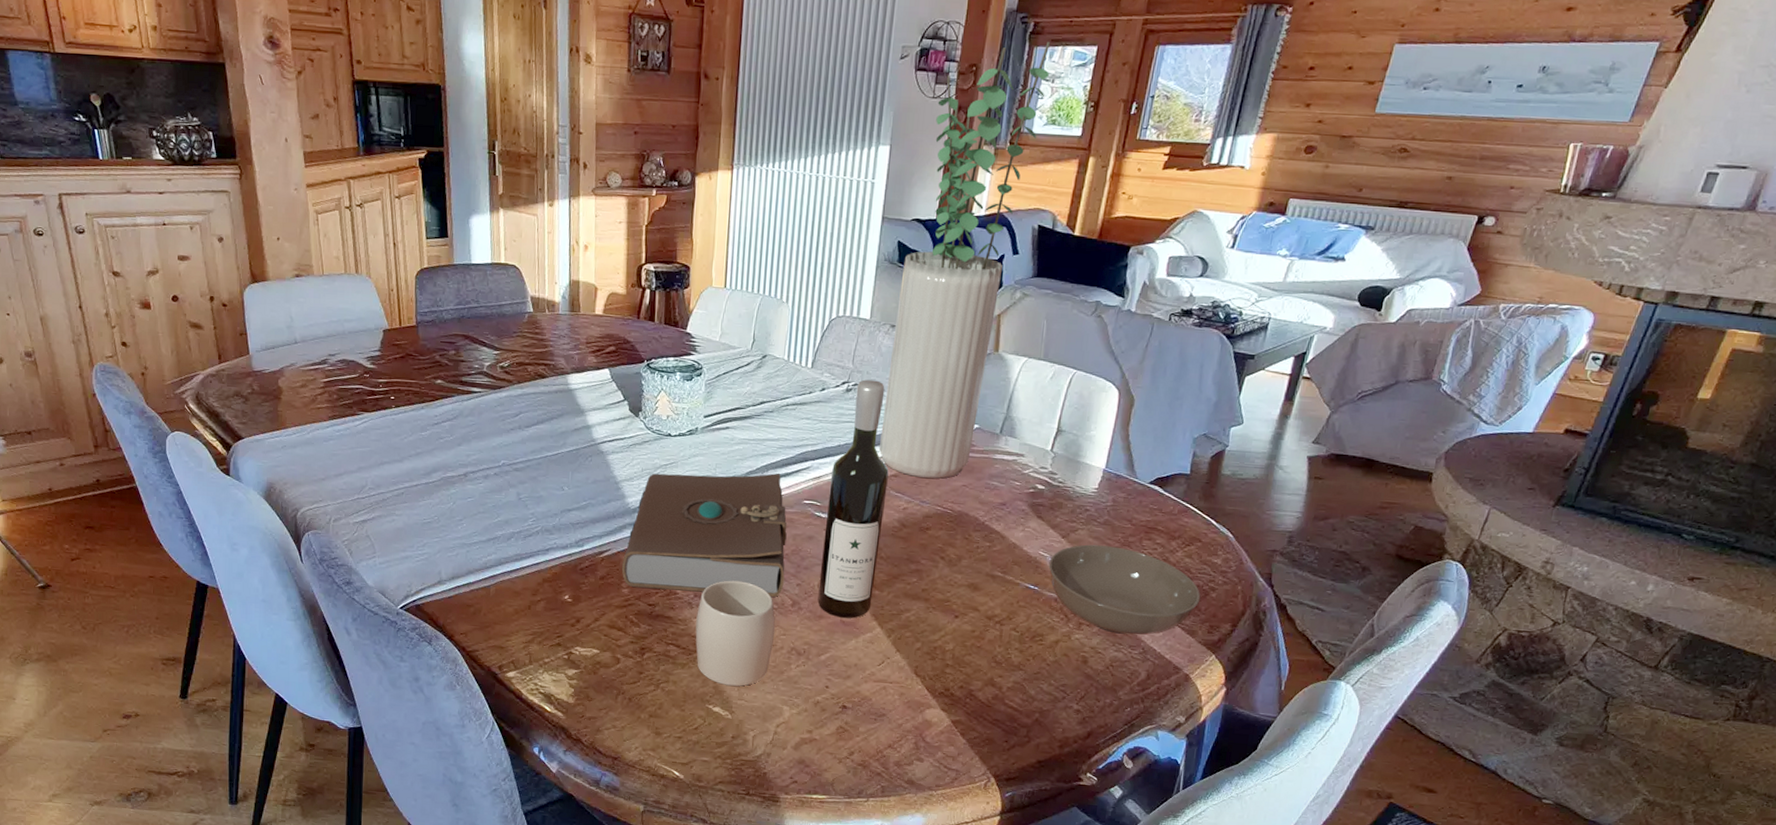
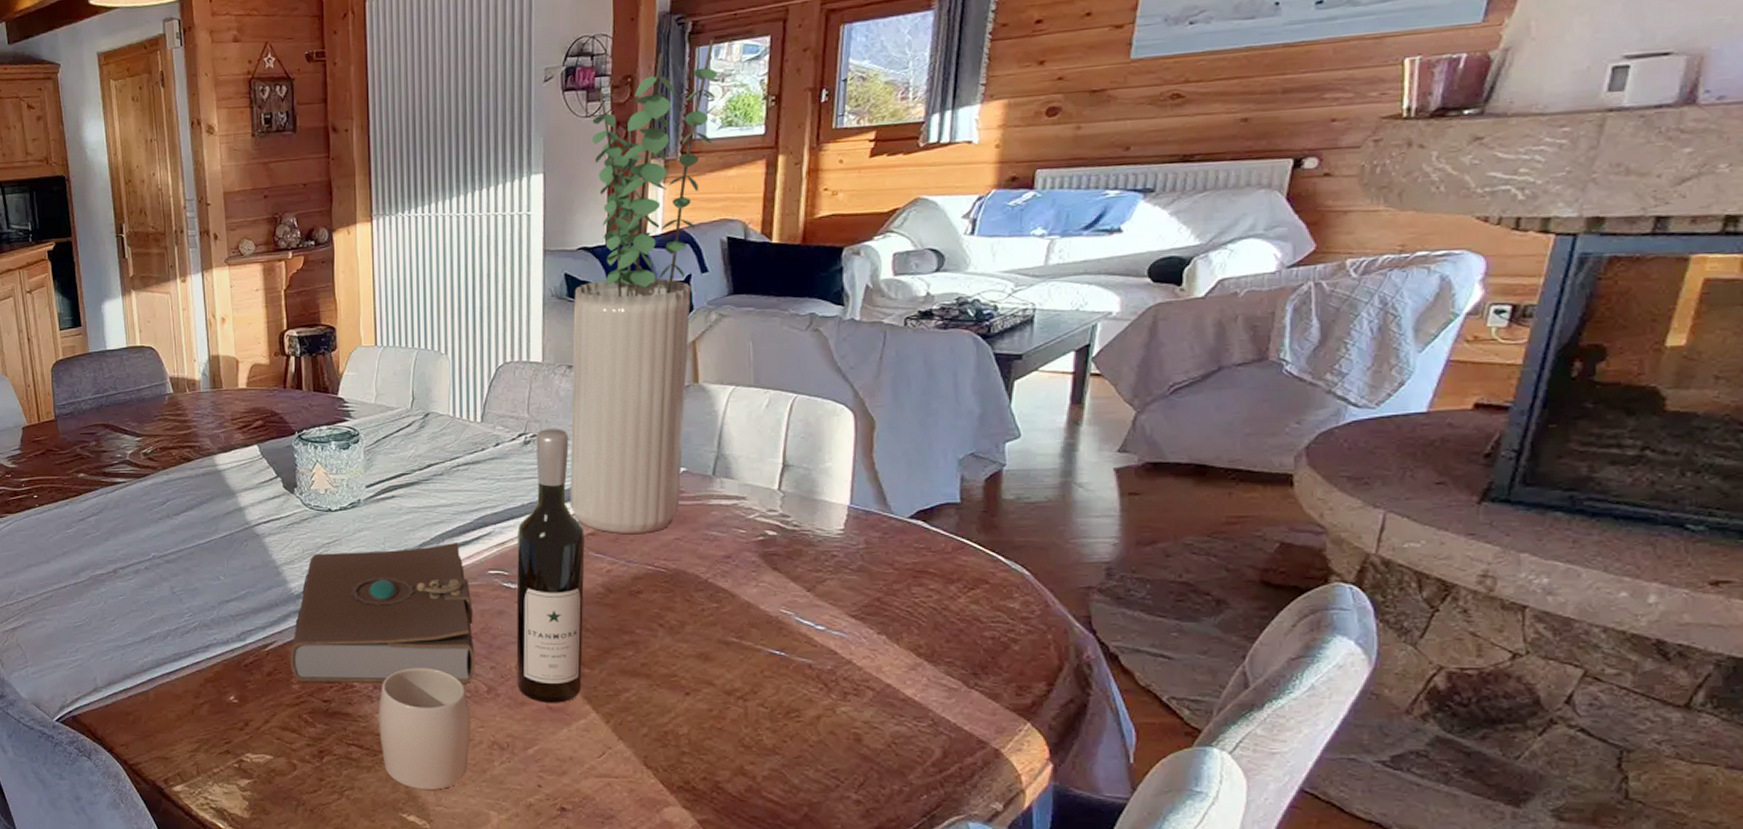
bowl: present [1048,544,1201,636] -> none [794,597,999,704]

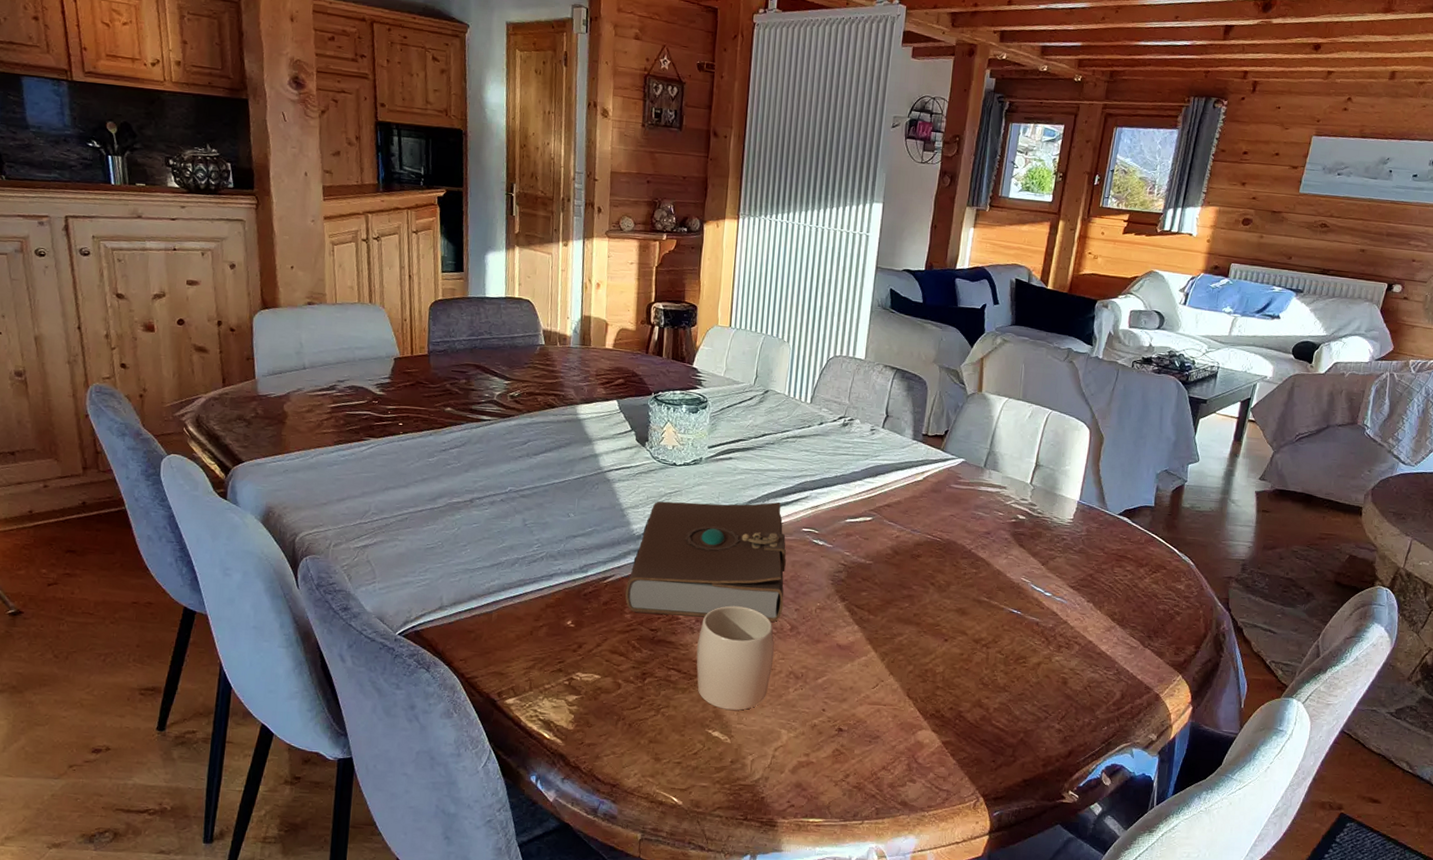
bottle: present [516,428,586,703] -> none [815,415,883,642]
vase: present [570,40,717,535] -> none [874,119,1024,509]

